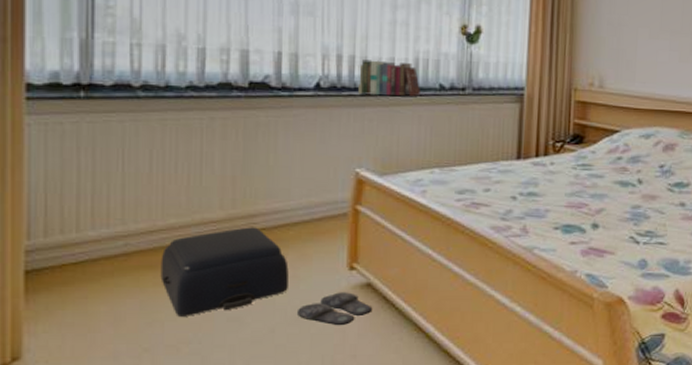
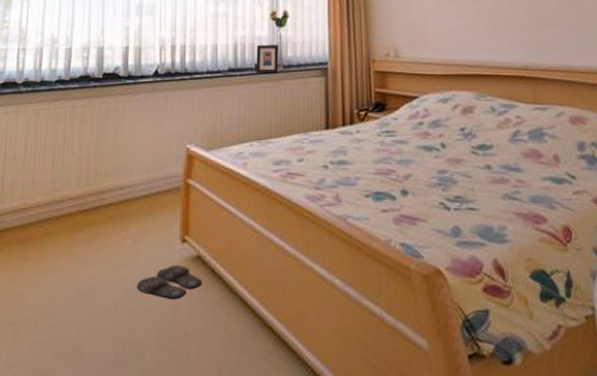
suitcase: present [160,227,289,316] -> none [26,203,130,290]
books: present [358,59,422,97] -> none [188,47,240,78]
picture frame: none [440,62,469,96] -> present [256,45,279,74]

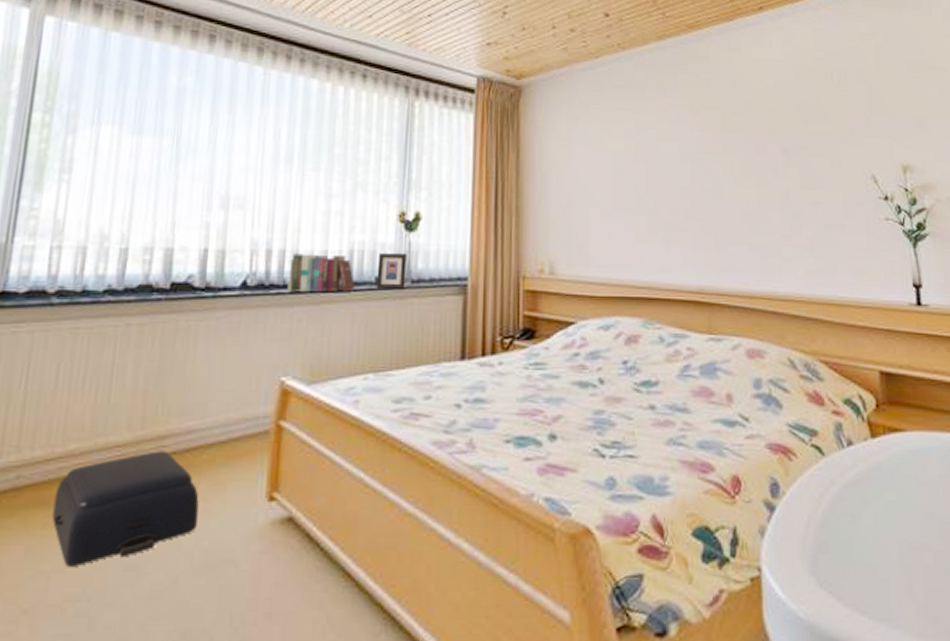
suitcase: none [26,203,130,290] -> present [52,451,199,566]
slippers: present [137,265,201,299] -> none [206,529,292,573]
books: none [188,47,240,78] -> present [287,253,356,293]

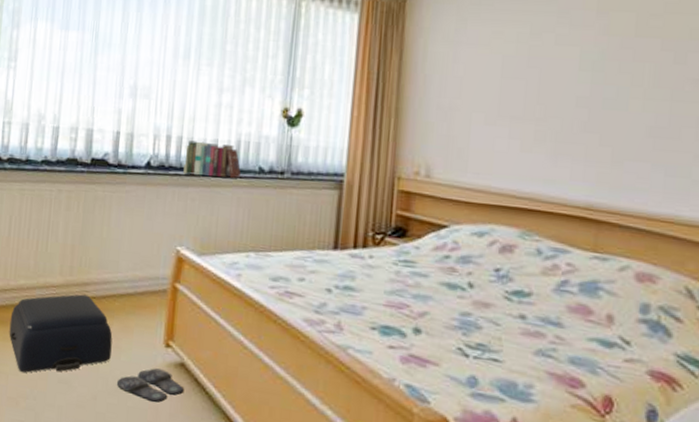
slippers: none [206,529,292,573] -> present [117,368,183,402]
picture frame: present [376,253,407,289] -> none [259,145,289,180]

